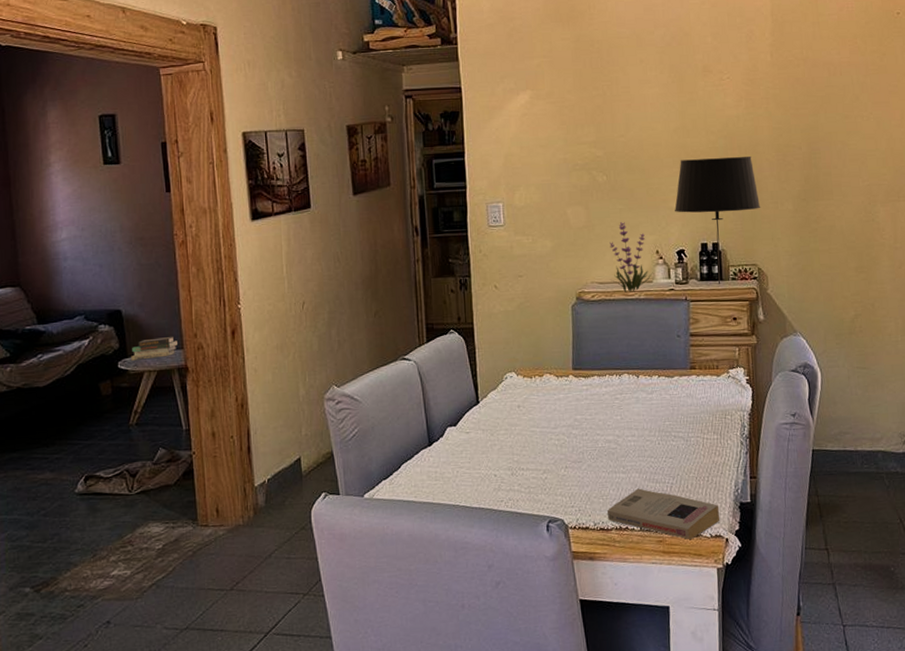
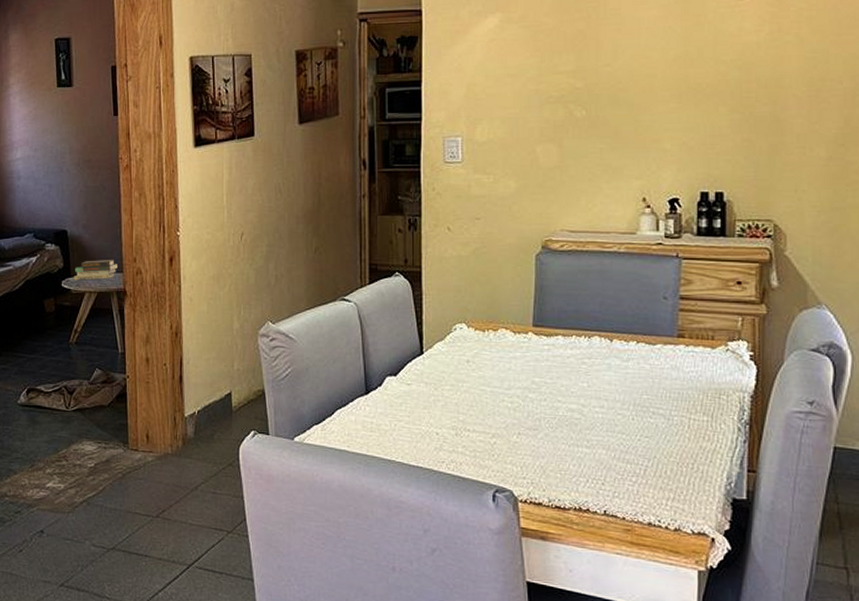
book: present [607,488,720,539] -> none [566,467,706,533]
plant: present [609,222,652,292] -> none [585,164,636,243]
table lamp: present [675,157,761,285] -> none [669,91,783,242]

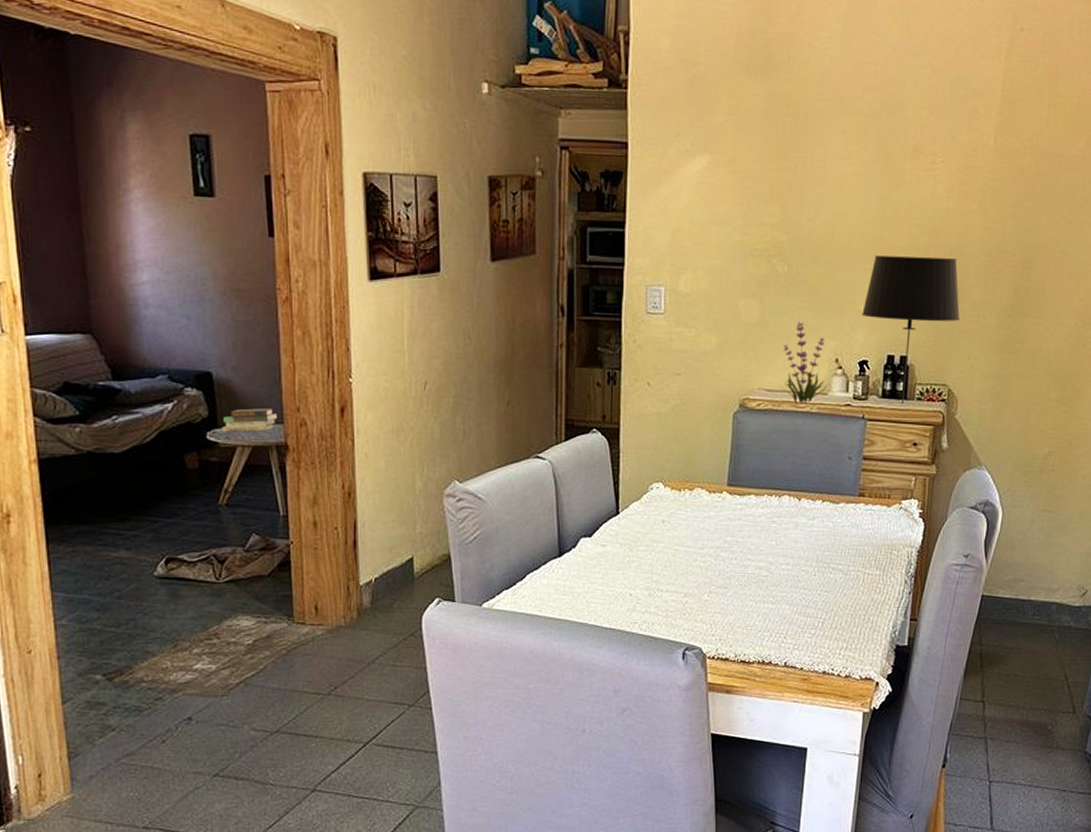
plant: none [585,164,636,243] -> present [781,322,828,403]
table lamp: none [669,91,783,242] -> present [862,255,961,405]

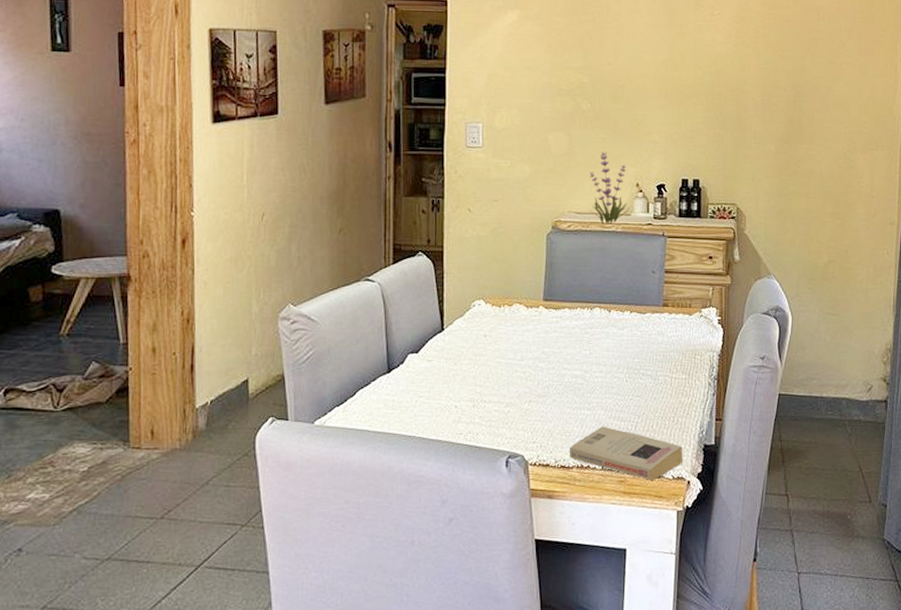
books: present [222,407,277,433] -> none [67,241,121,265]
book: none [751,621,873,680] -> present [570,426,683,480]
table lamp: present [862,255,961,405] -> none [658,93,744,222]

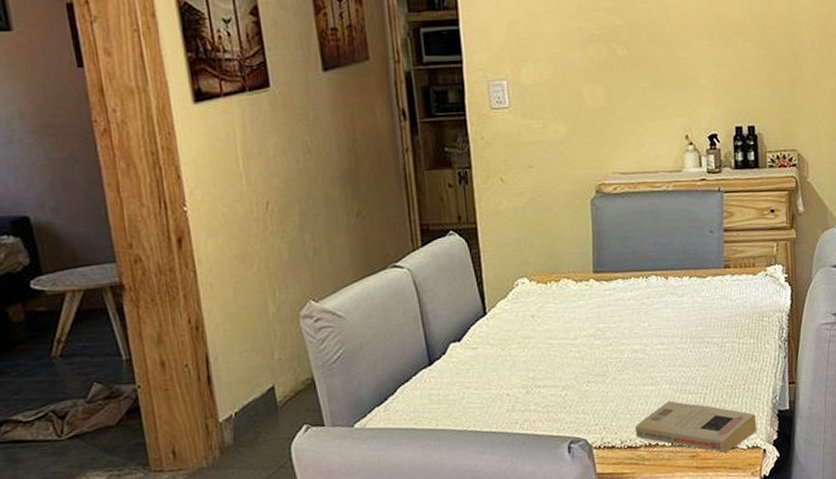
plant: present [588,152,631,223] -> none [633,103,681,183]

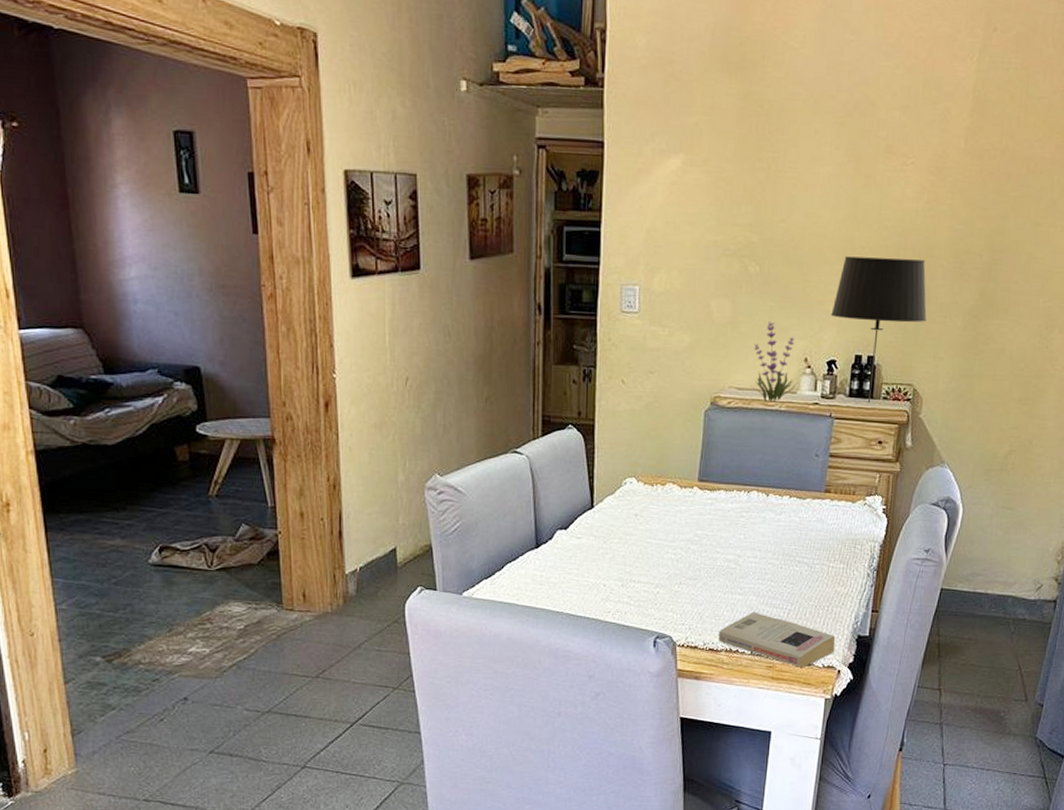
plant: none [633,103,681,183] -> present [751,322,797,401]
table lamp: none [706,27,801,173] -> present [831,256,927,404]

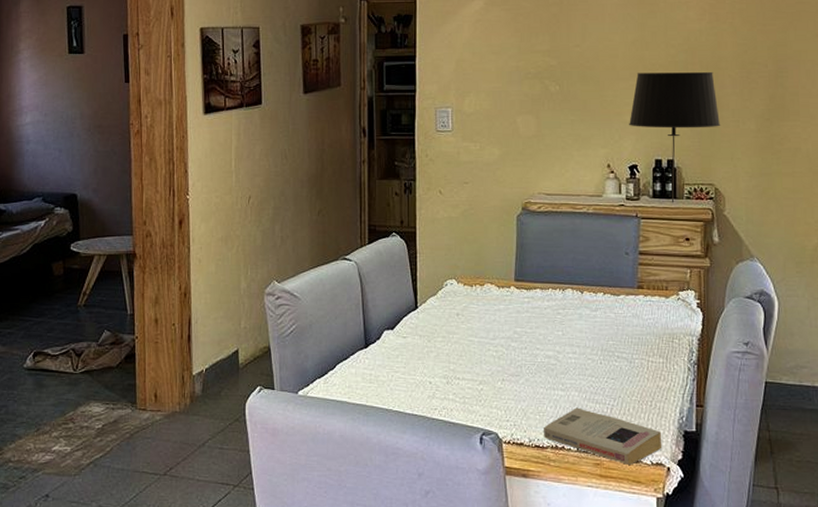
plant: present [751,322,797,401] -> none [559,134,602,204]

